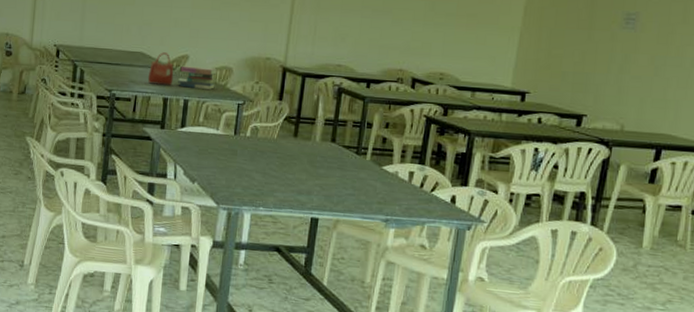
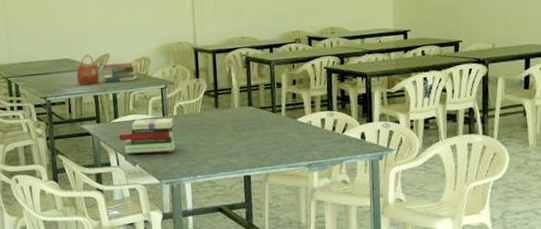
books: none [181,133,245,177] -> present [119,118,176,155]

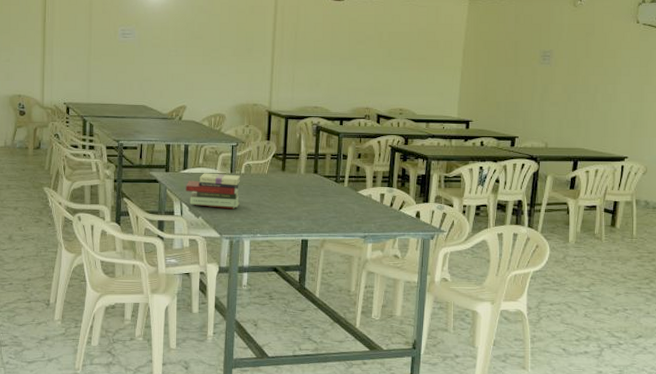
handbag: present [76,54,100,85] -> none [151,104,174,133]
books: present [104,60,138,83] -> none [178,114,211,134]

